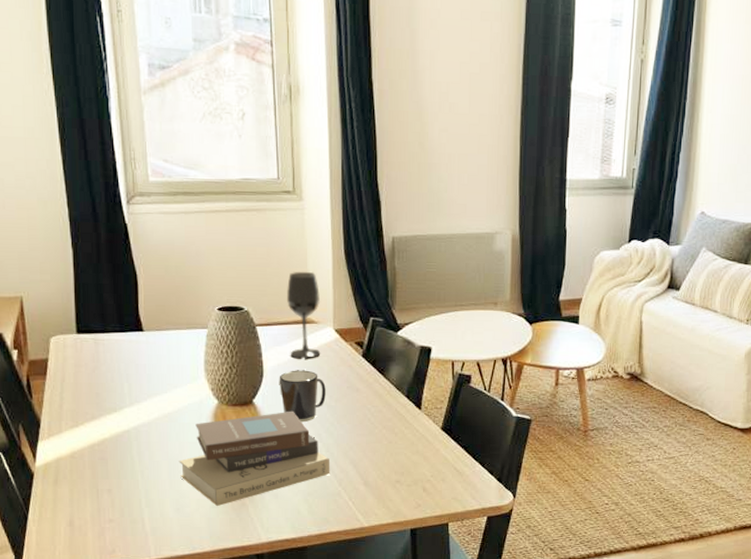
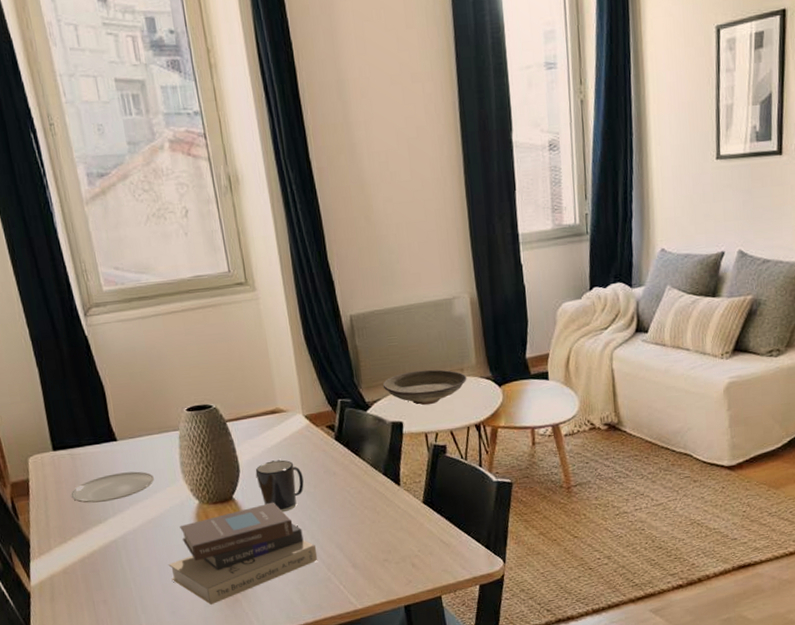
plate: none [89,364,176,391] -> present [70,471,154,503]
wine glass: present [287,271,321,359] -> none [251,360,294,449]
decorative bowl: none [416,299,500,334] -> present [382,369,467,406]

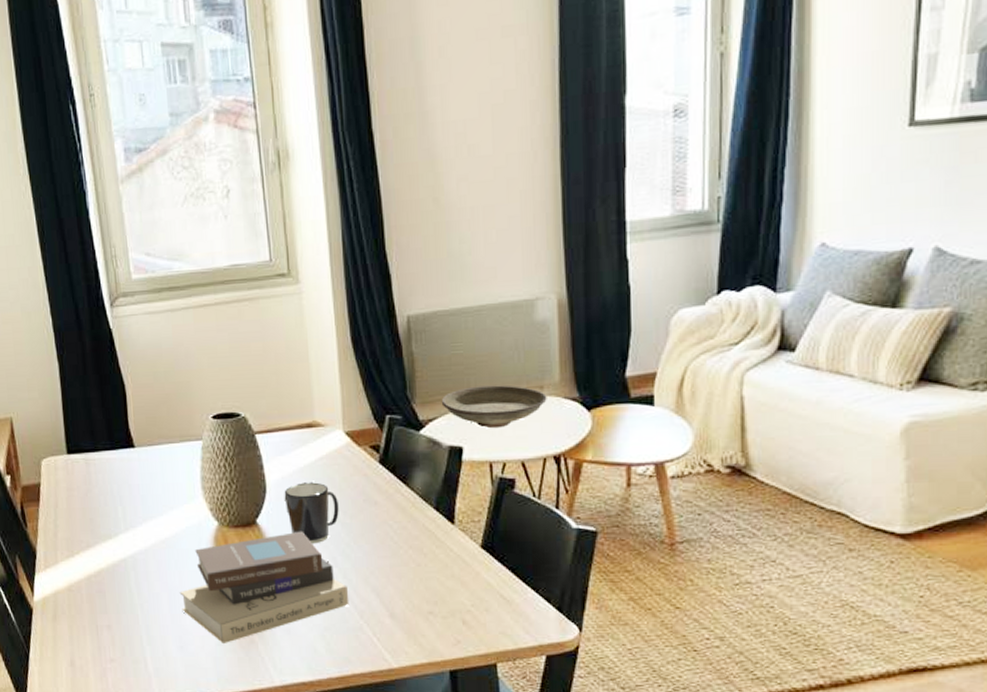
plate: present [70,471,154,503] -> none [82,483,171,515]

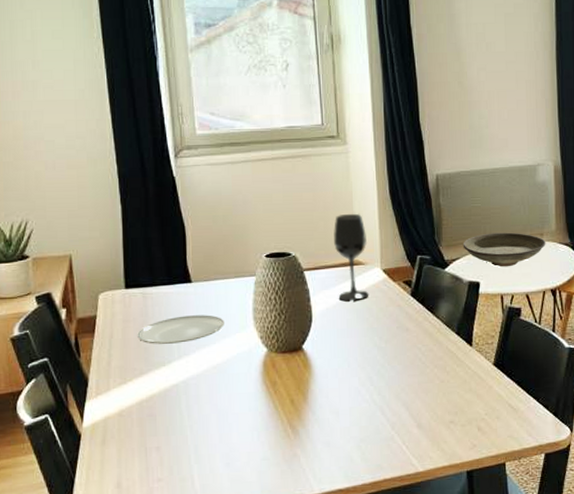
plate: none [82,483,171,515] -> present [137,315,224,344]
books: present [179,531,350,643] -> none [228,354,383,458]
mug: present [284,482,339,544] -> none [328,312,376,366]
wine glass: none [287,365,330,469] -> present [334,213,369,301]

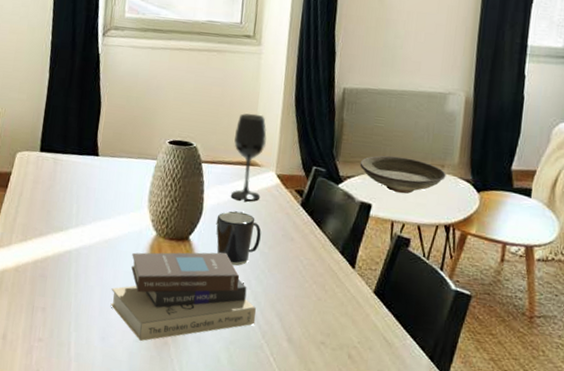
plate: present [137,315,224,344] -> none [43,186,122,213]
books: none [228,354,383,458] -> present [110,252,257,341]
mug: none [328,312,376,366] -> present [216,211,261,266]

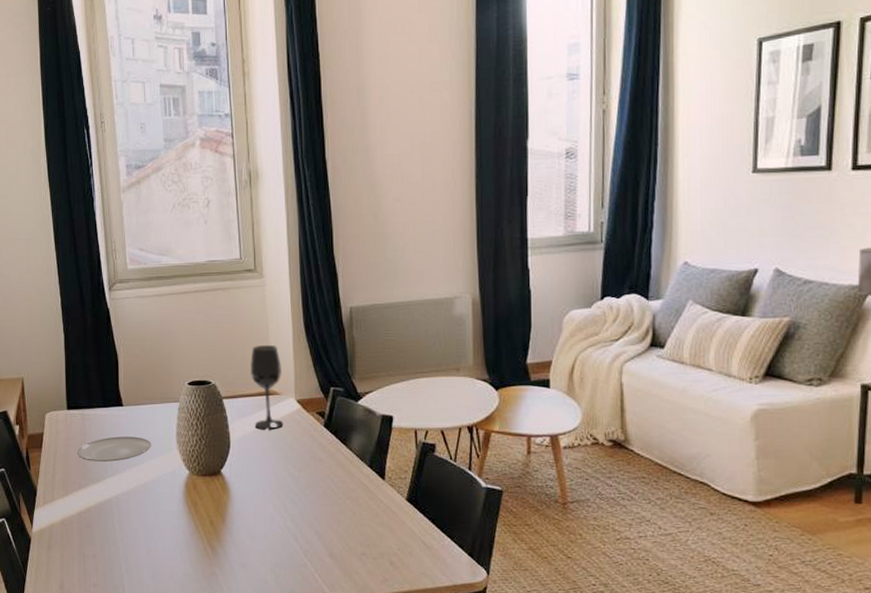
plate: none [43,186,122,213] -> present [77,436,151,462]
books: present [110,252,257,341] -> none [154,481,296,574]
mug: present [216,211,261,266] -> none [245,440,290,493]
decorative bowl: present [359,155,446,194] -> none [376,366,463,402]

